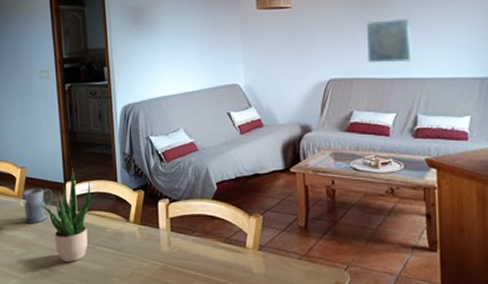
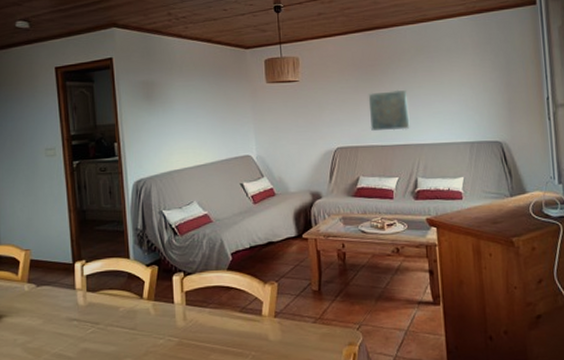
mug: present [23,187,53,224] -> none [27,270,60,309]
potted plant: present [38,168,99,263] -> none [44,247,111,347]

